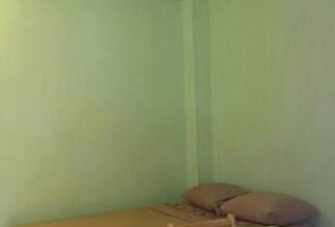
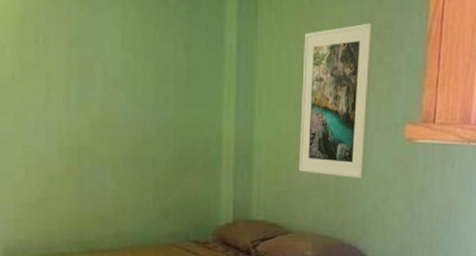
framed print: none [248,14,310,143] -> present [299,23,374,179]

